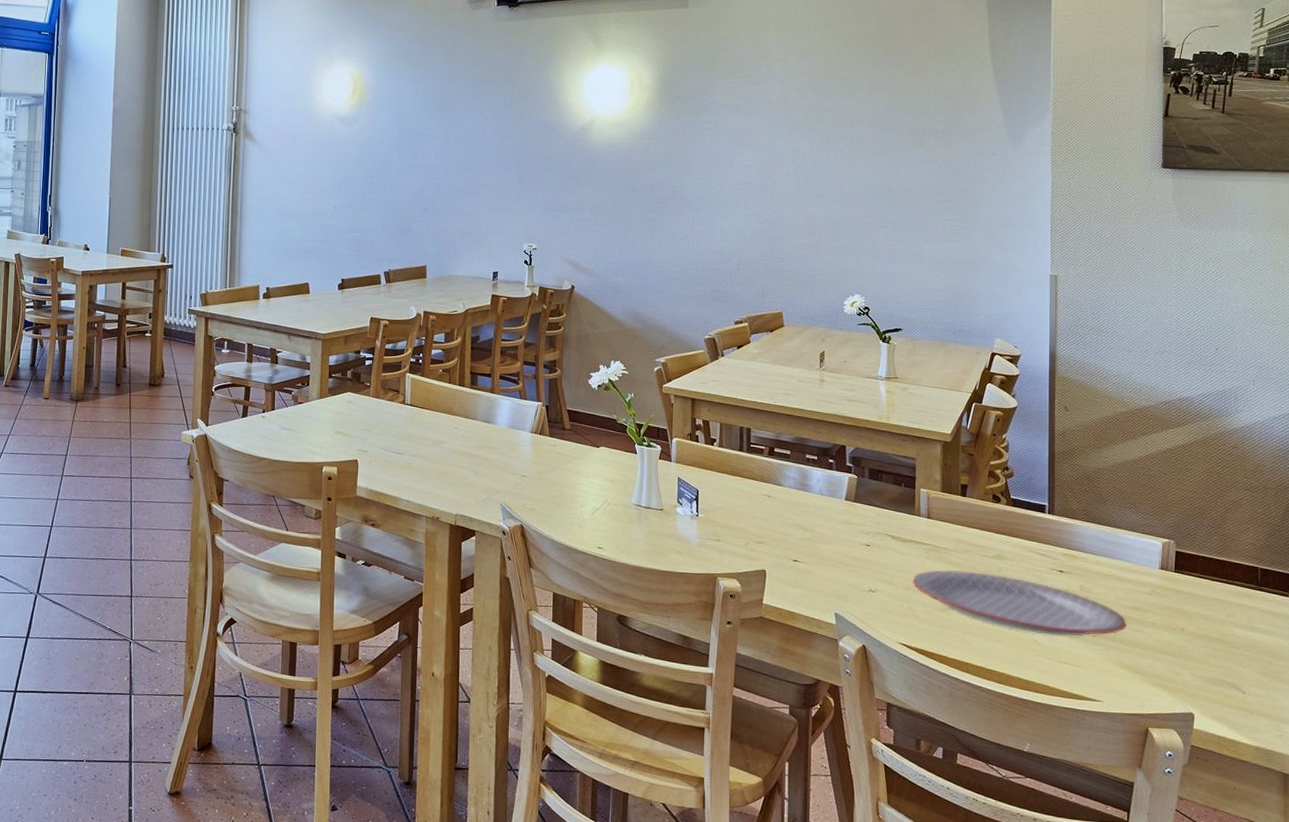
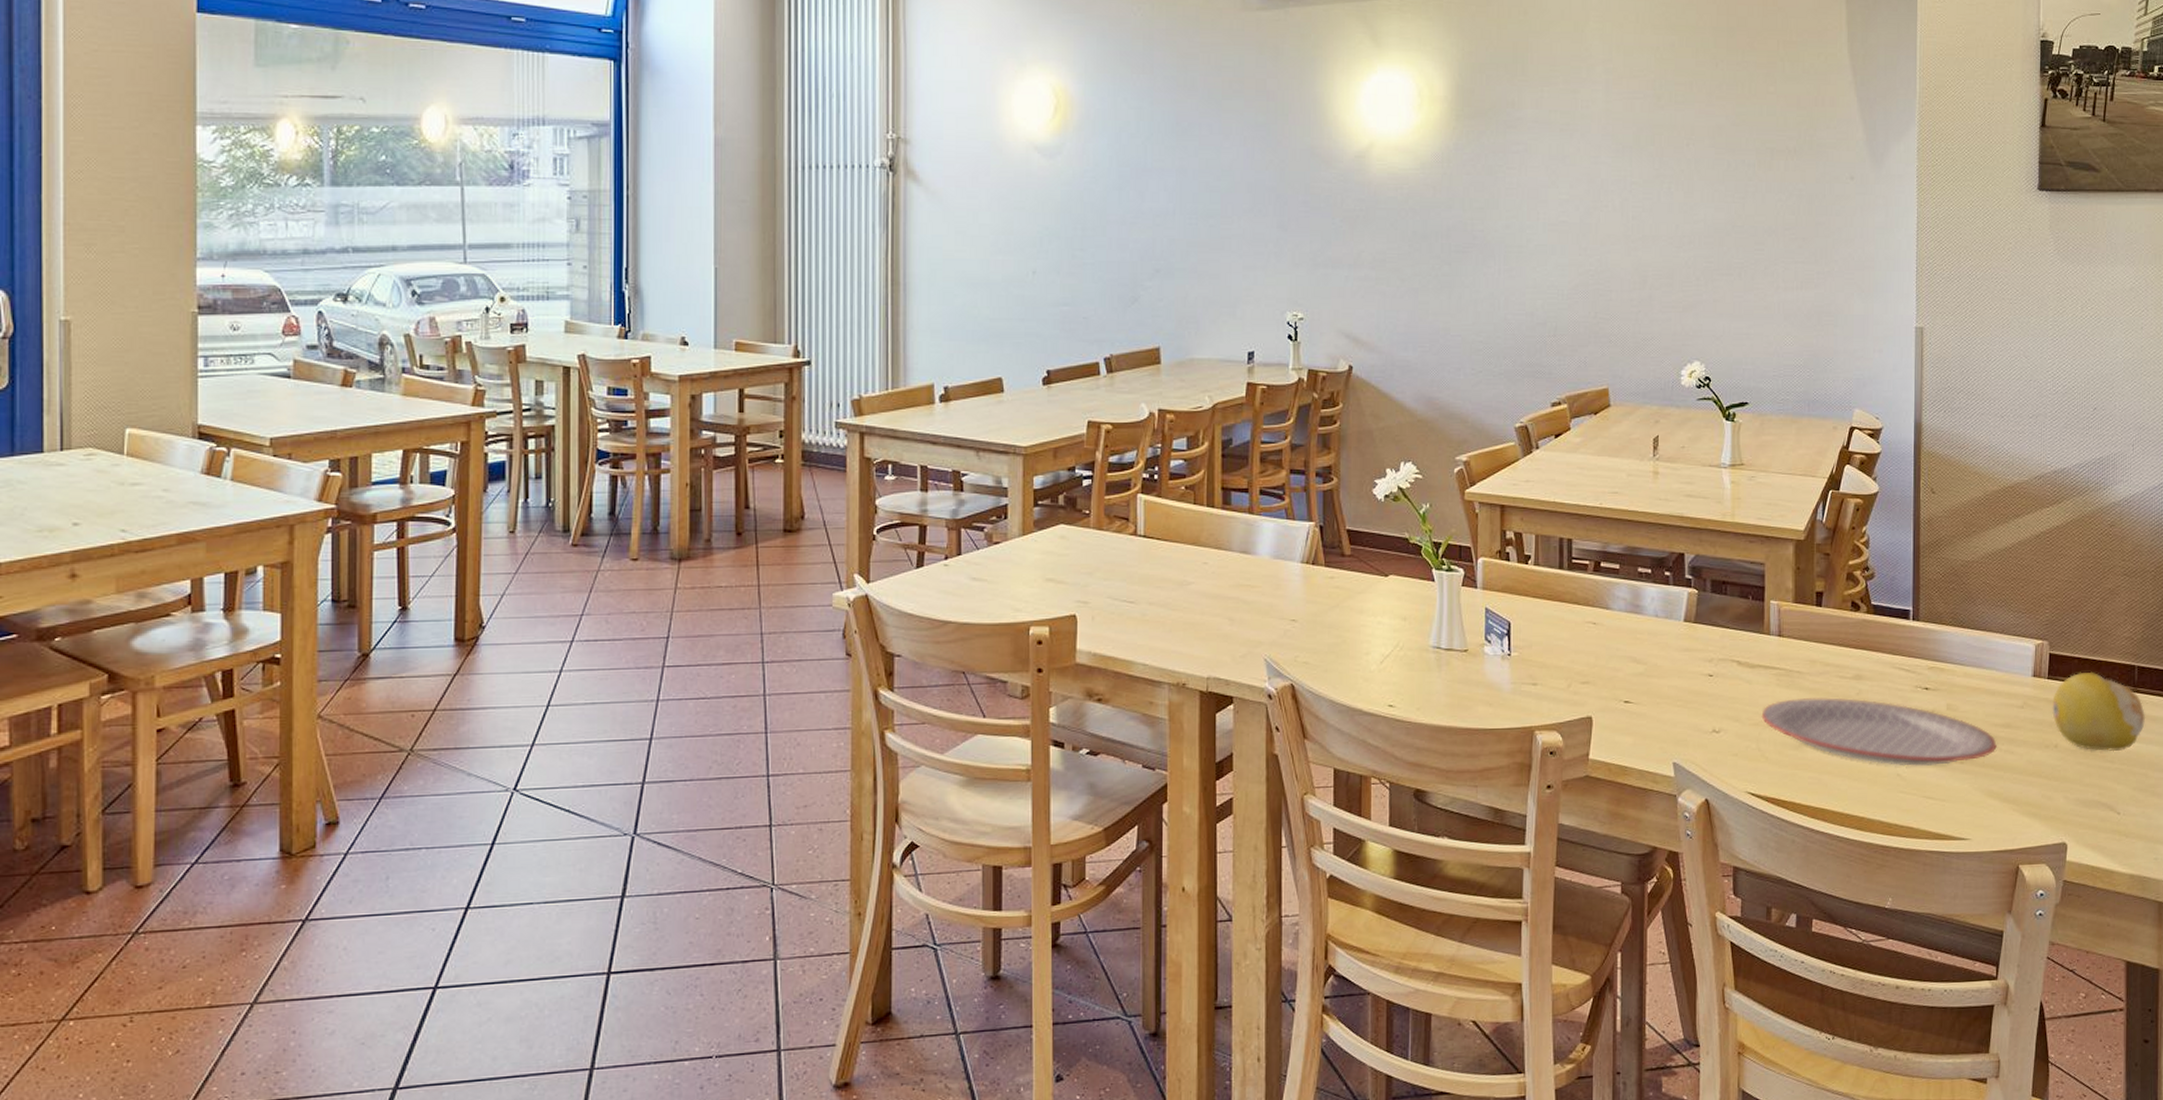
fruit: none [1179,569,1269,640] -> present [2052,671,2146,752]

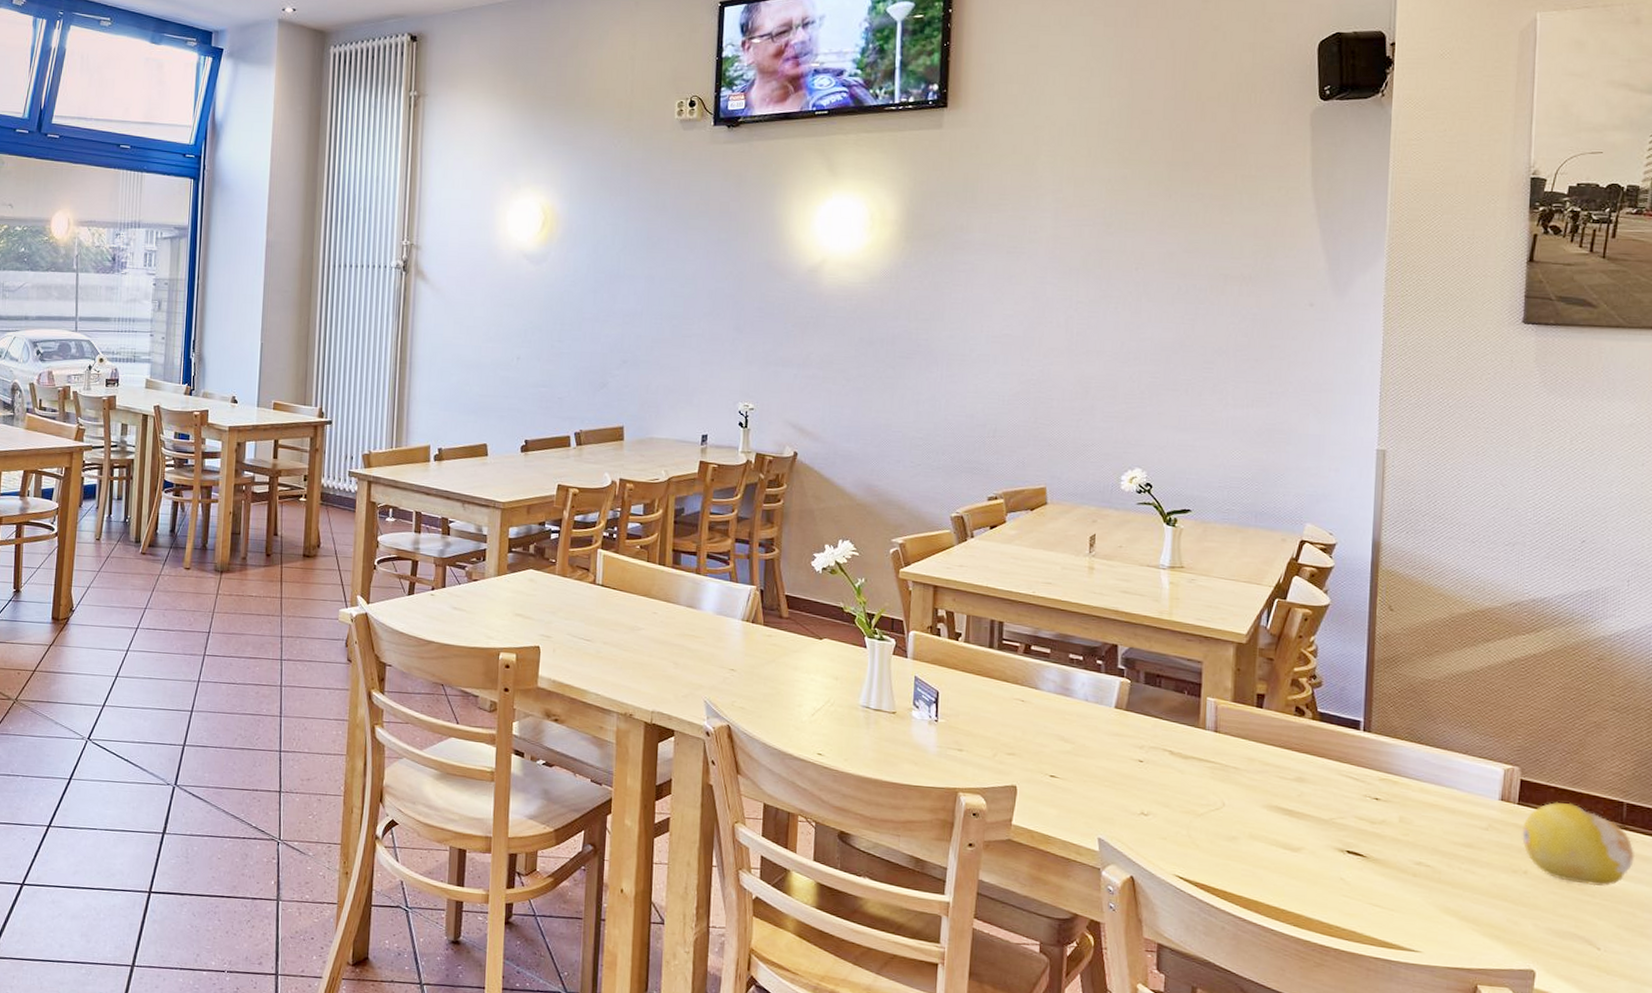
plate: present [1761,697,1997,766] -> none [1193,792,1456,876]

